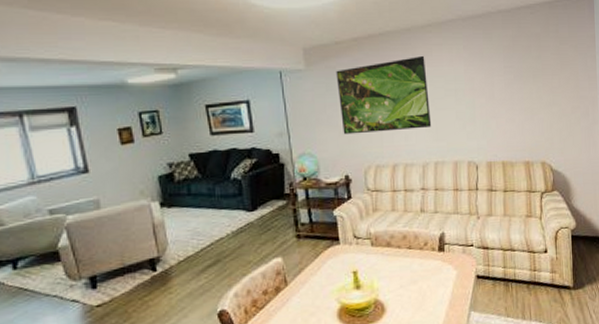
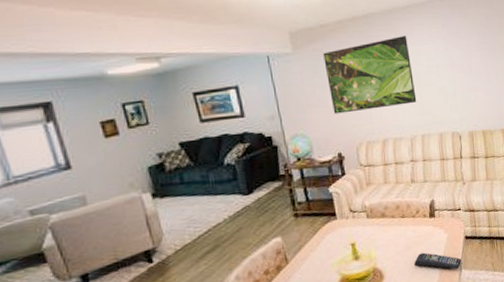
remote control: none [419,288,472,311] -> present [414,252,462,270]

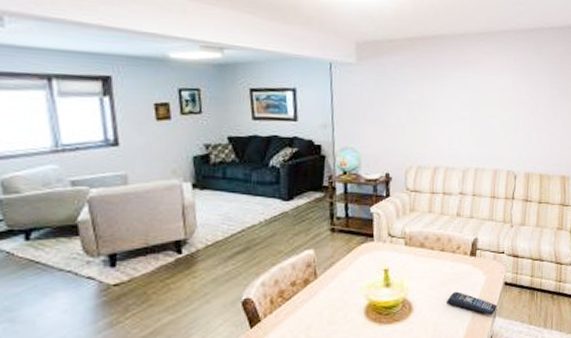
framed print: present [323,35,417,114] -> none [386,62,476,134]

